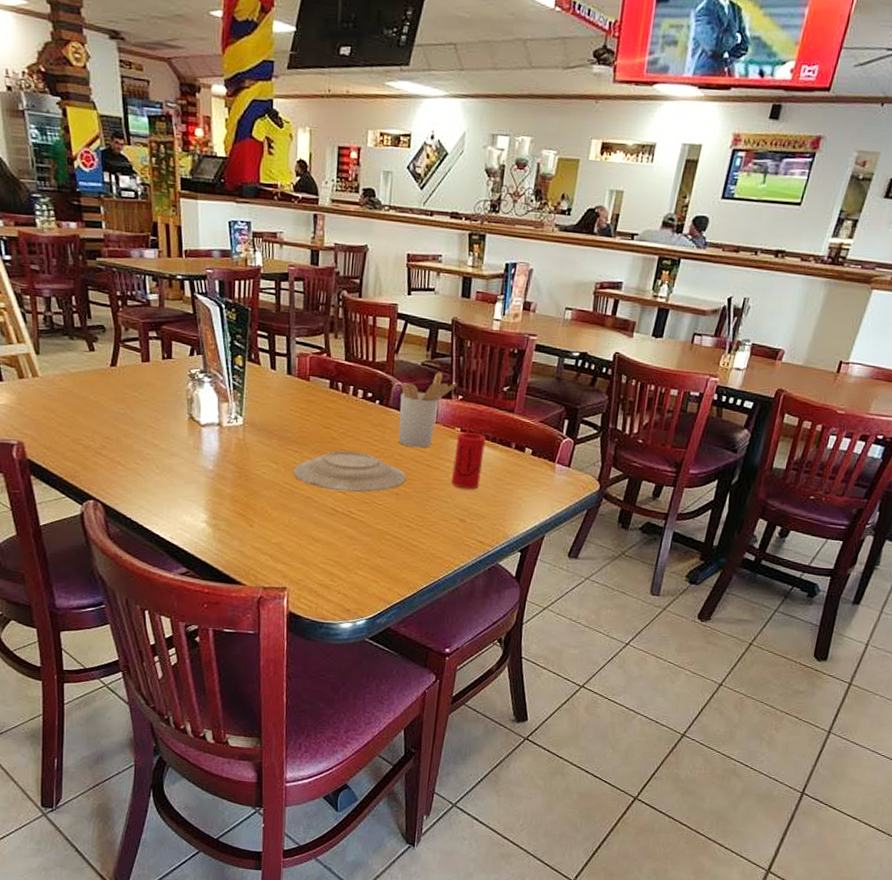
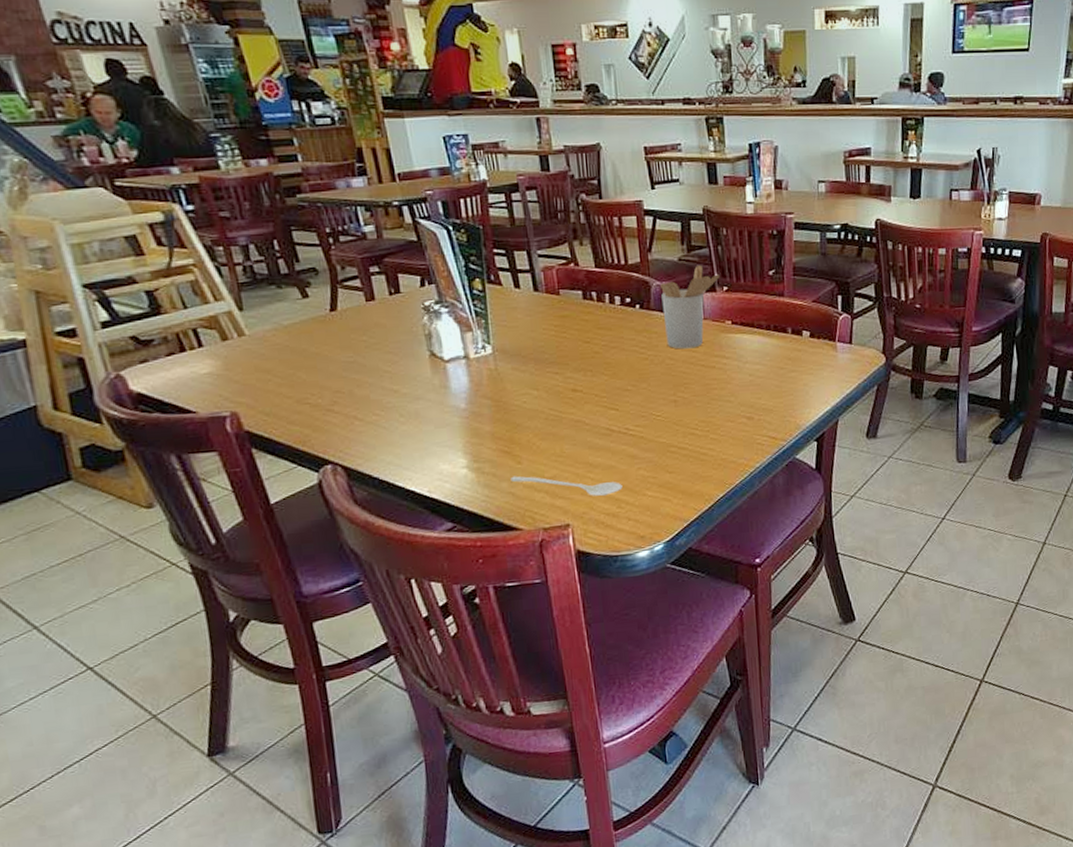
stirrer: none [241,537,338,568] -> present [510,476,623,496]
plate: present [293,450,407,493] -> none [557,363,682,410]
cup: present [452,432,486,489] -> none [729,323,761,384]

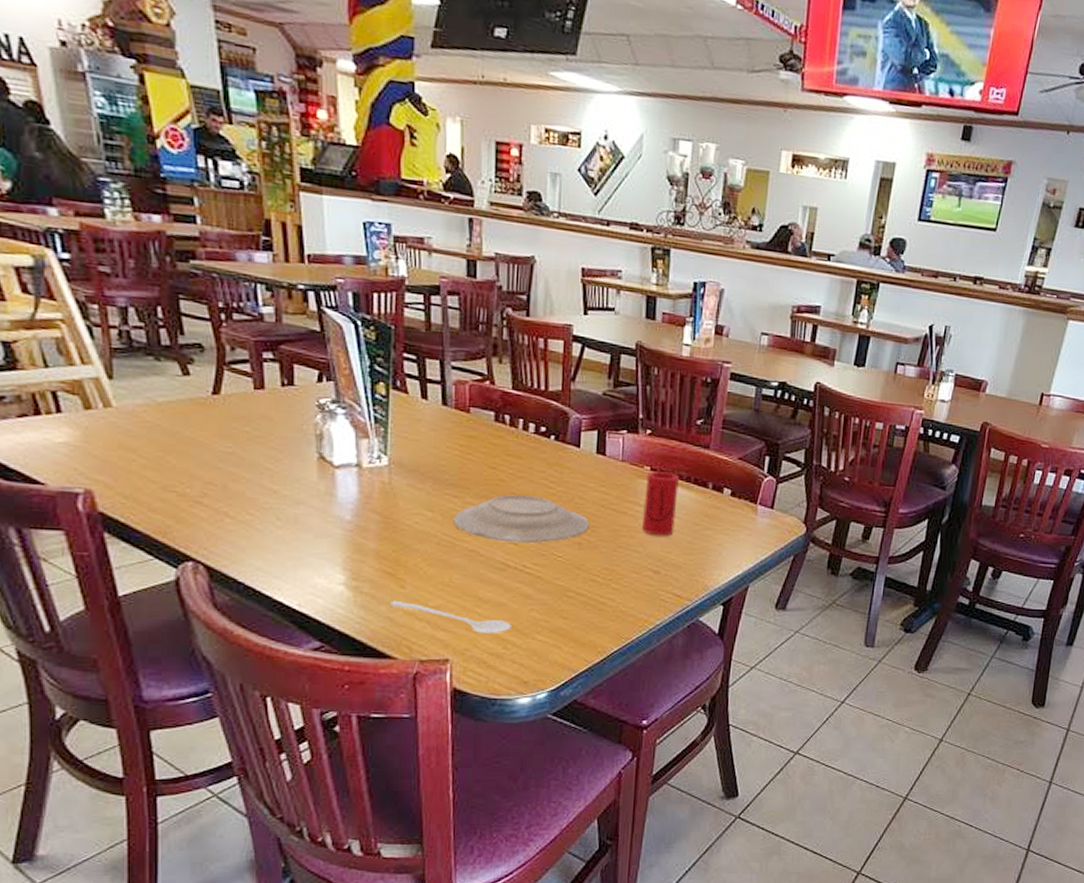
plate: none [557,363,682,410] -> present [453,494,590,544]
utensil holder: present [660,265,720,349] -> none [578,403,645,490]
cup: none [729,323,761,384] -> present [642,471,679,536]

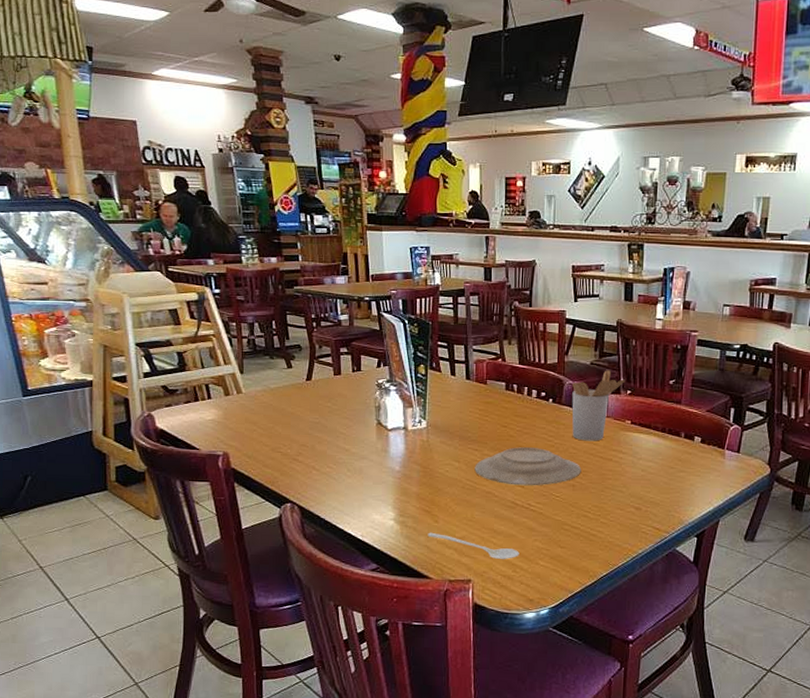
utensil holder: none [578,403,645,490] -> present [572,370,625,441]
cup: present [642,471,679,536] -> none [625,424,655,478]

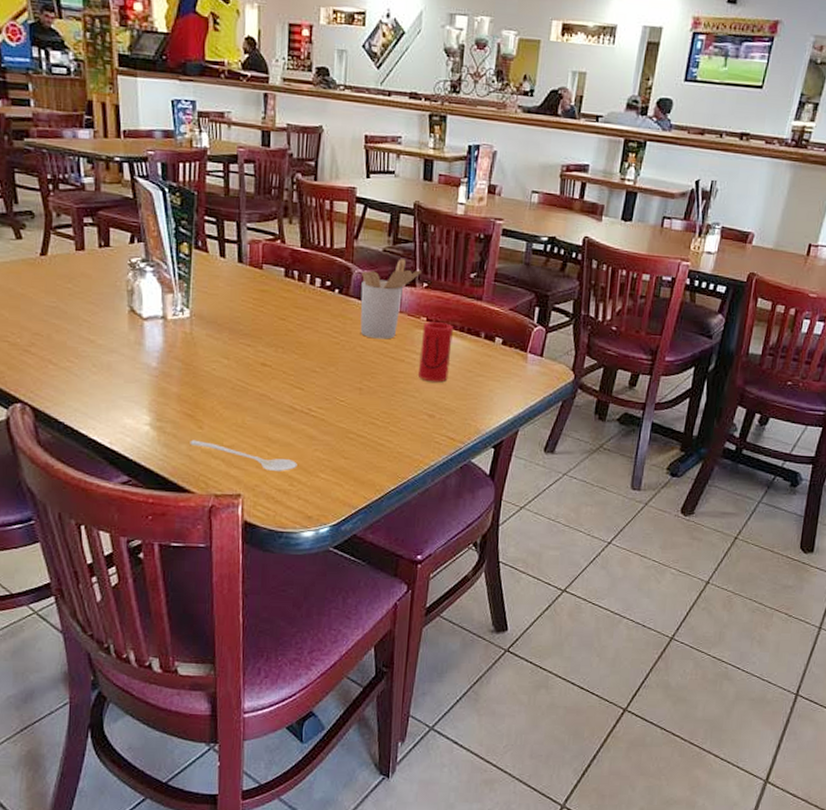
plate: present [474,447,582,486] -> none [247,343,370,389]
cup: none [625,424,655,478] -> present [419,322,453,382]

